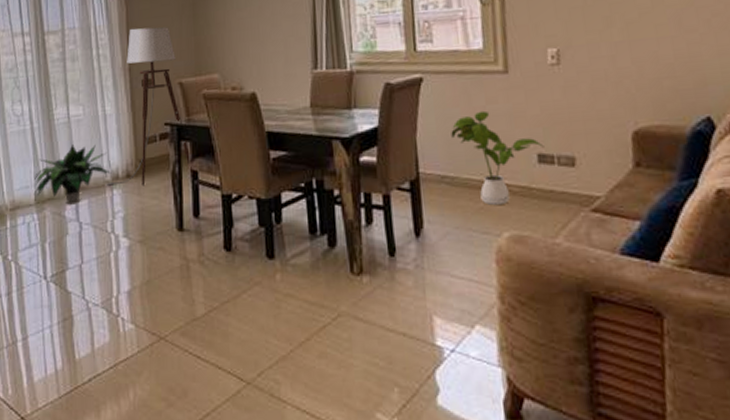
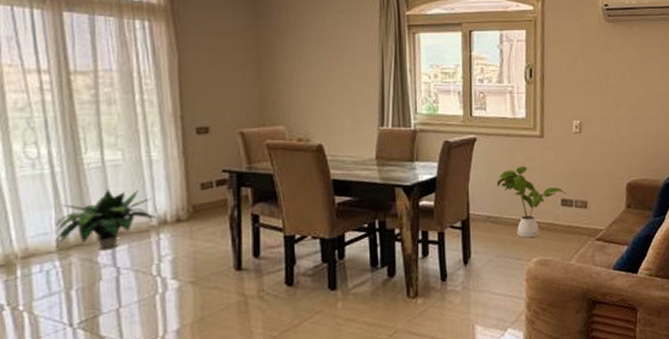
floor lamp: present [106,27,192,186] -> none [150,76,252,231]

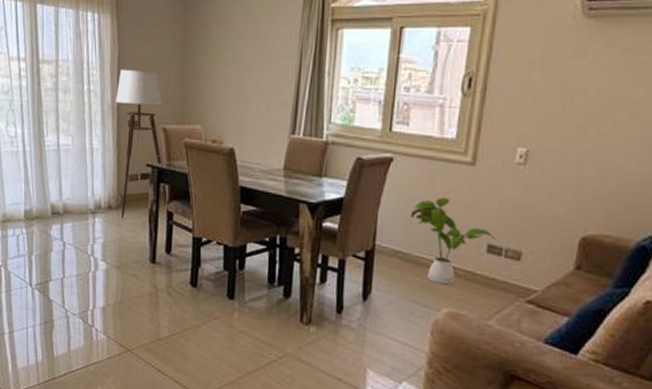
potted plant: present [54,190,158,251] -> none [23,171,95,226]
floor lamp: none [150,76,252,231] -> present [89,69,169,219]

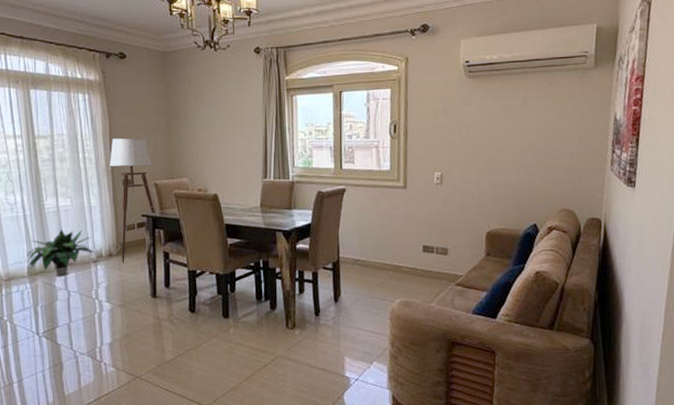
potted plant: none [23,171,95,226] -> present [26,229,96,277]
house plant: present [411,197,496,284] -> none [364,214,428,280]

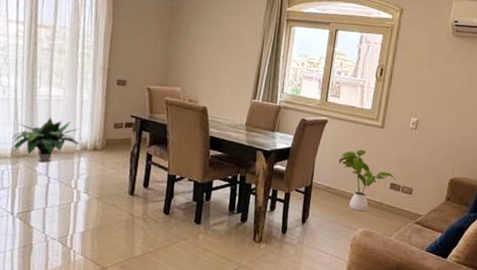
floor lamp: present [91,138,164,263] -> none [75,39,149,159]
house plant: none [364,214,428,280] -> present [339,149,396,211]

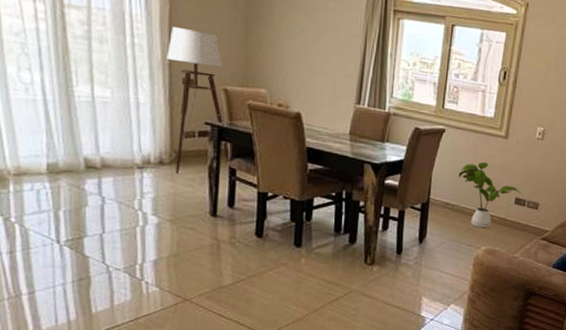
potted plant: present [10,117,82,163] -> none [45,124,143,180]
floor lamp: none [75,39,149,159] -> present [135,26,231,174]

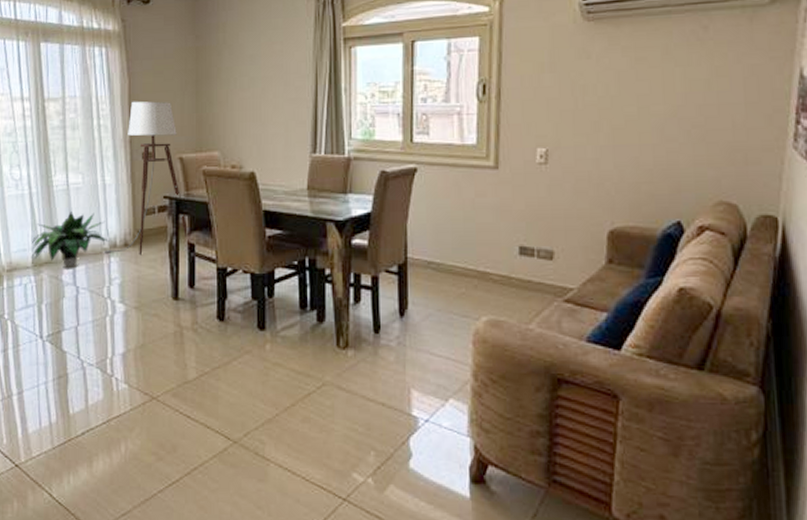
potted plant: none [45,124,143,180] -> present [31,211,110,269]
house plant: present [458,161,521,228] -> none [440,203,526,291]

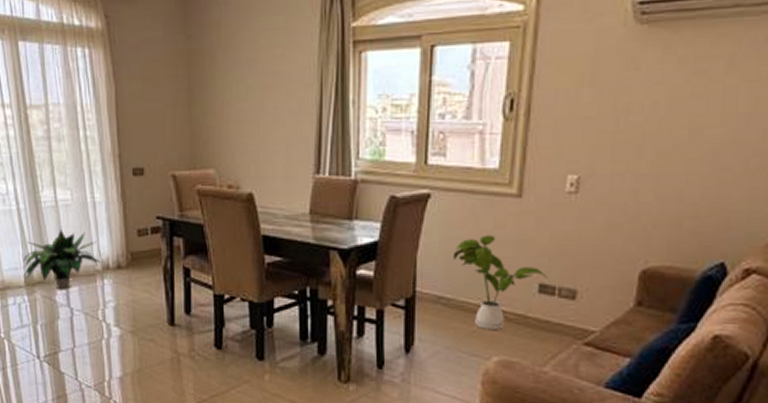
floor lamp: present [103,101,189,256] -> none [96,110,184,279]
house plant: none [440,203,526,291] -> present [453,234,547,330]

